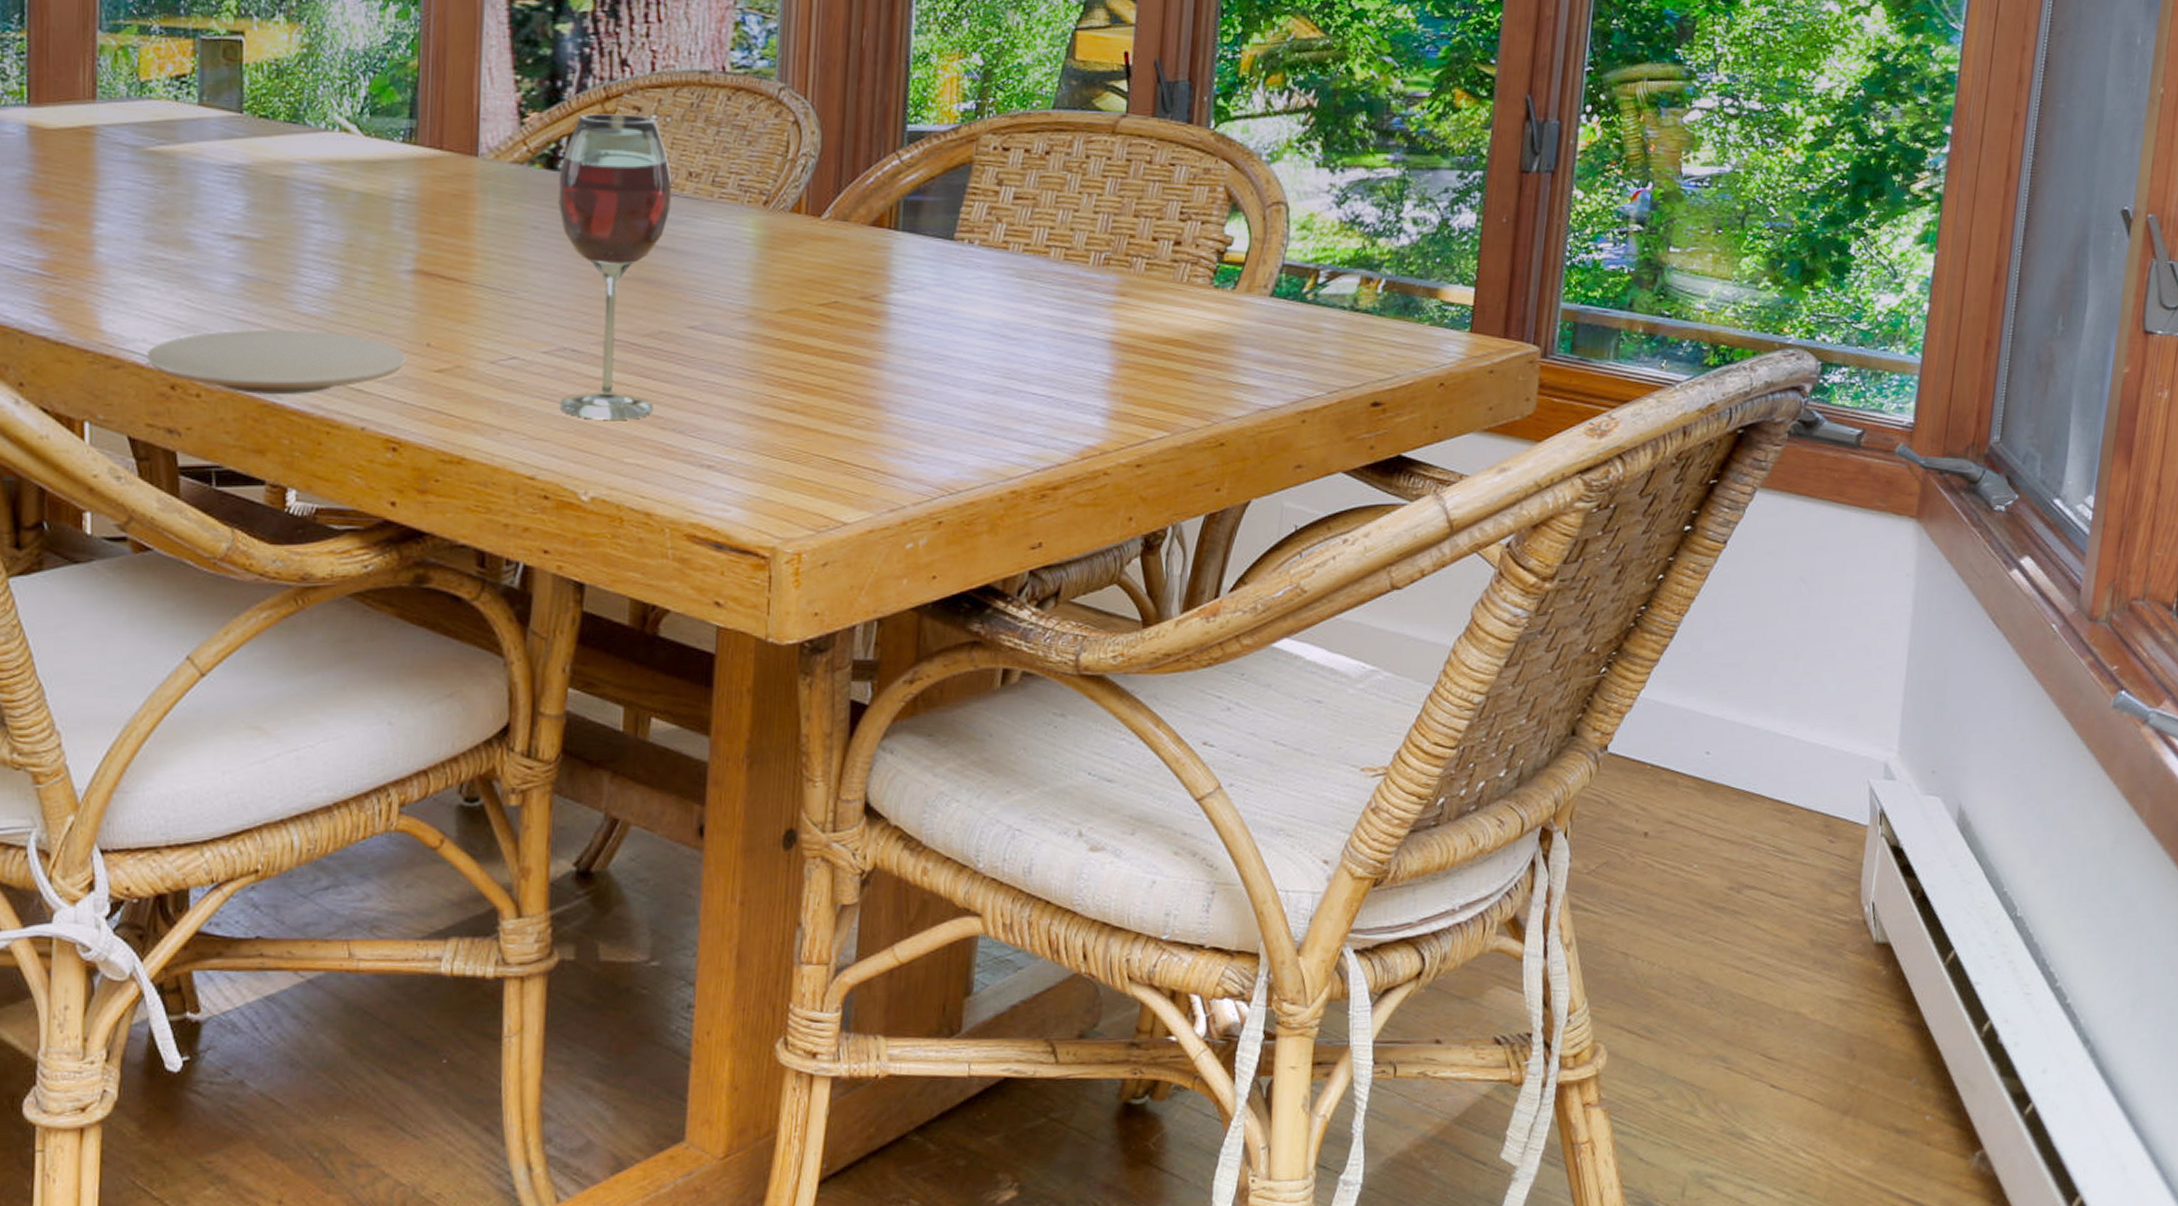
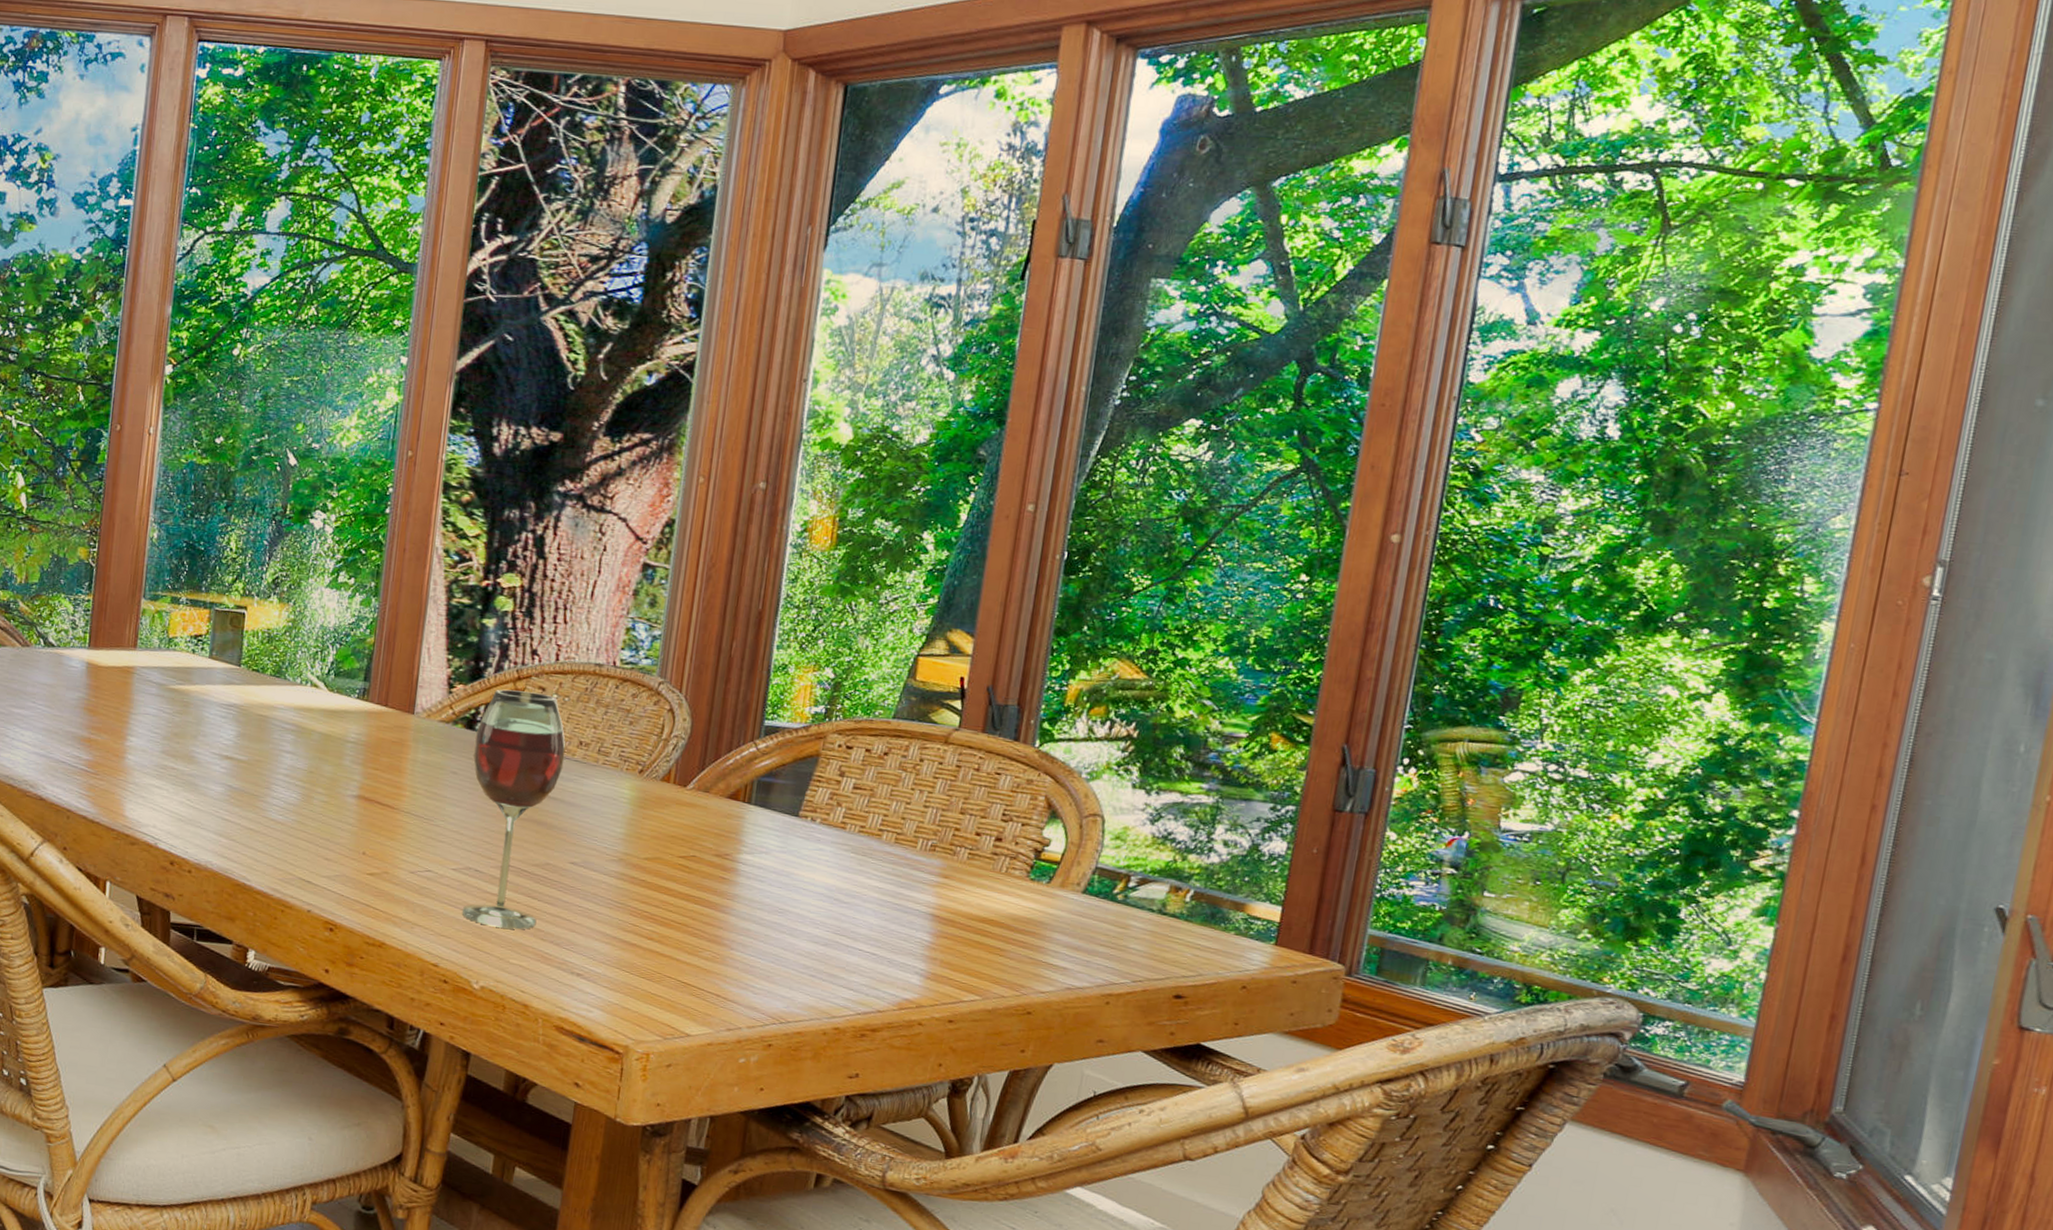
plate: present [146,330,406,394] -> none [155,826,347,880]

